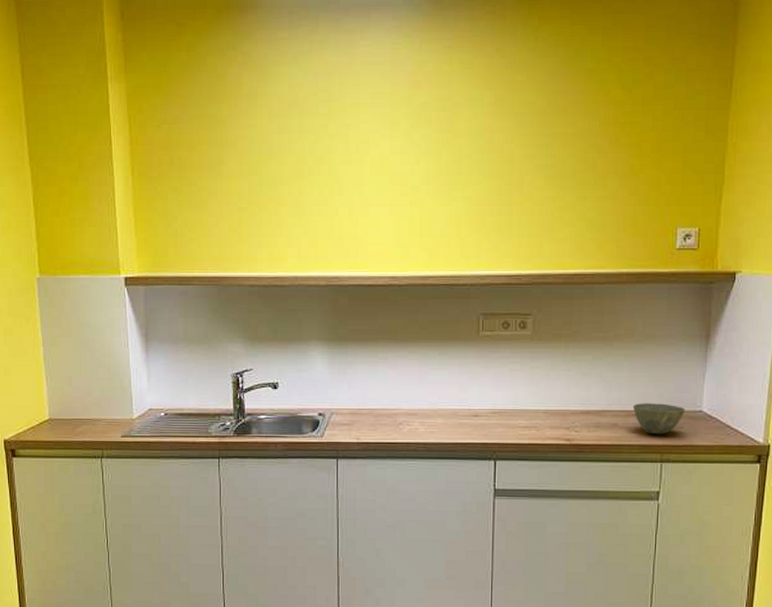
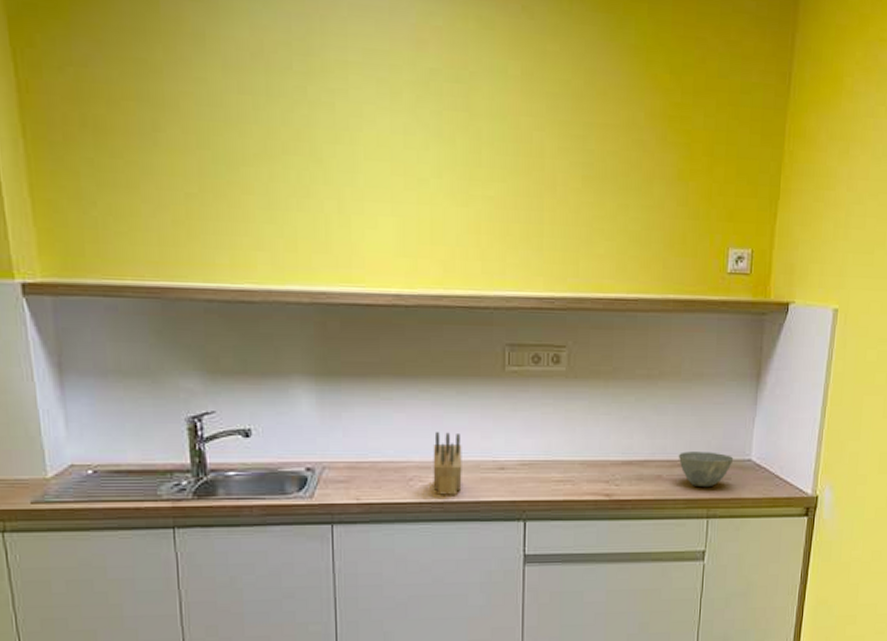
knife block: none [418,385,443,437] -> present [433,432,462,495]

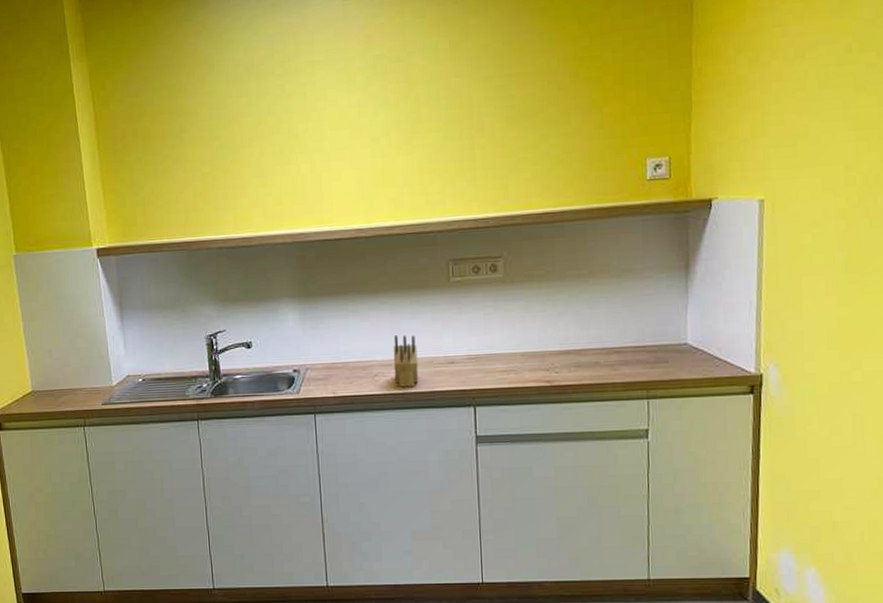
bowl: present [678,451,734,488] -> none [613,338,670,371]

